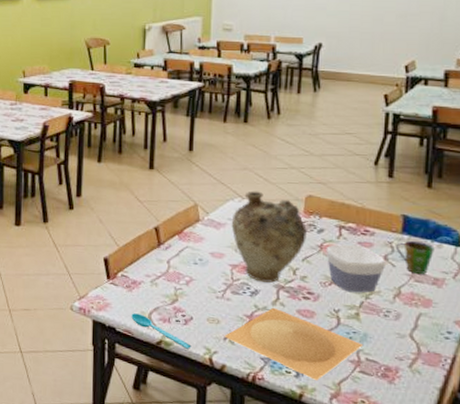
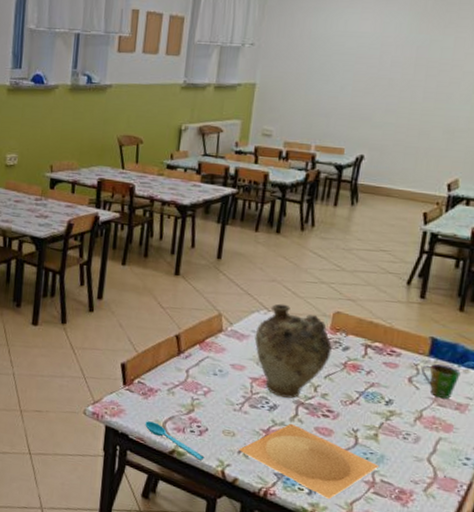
bowl: present [326,244,387,293] -> none [349,363,411,414]

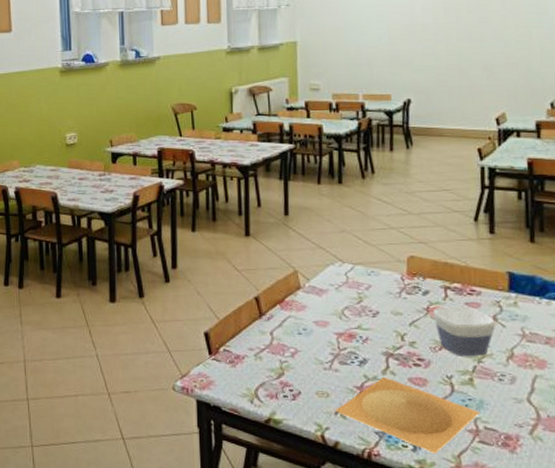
spoon: present [145,421,205,461] -> none [236,390,302,426]
vase: present [254,303,333,399] -> none [333,254,413,350]
bowl: none [349,363,411,414] -> present [432,306,497,357]
cup: present [421,363,461,399] -> none [504,298,544,333]

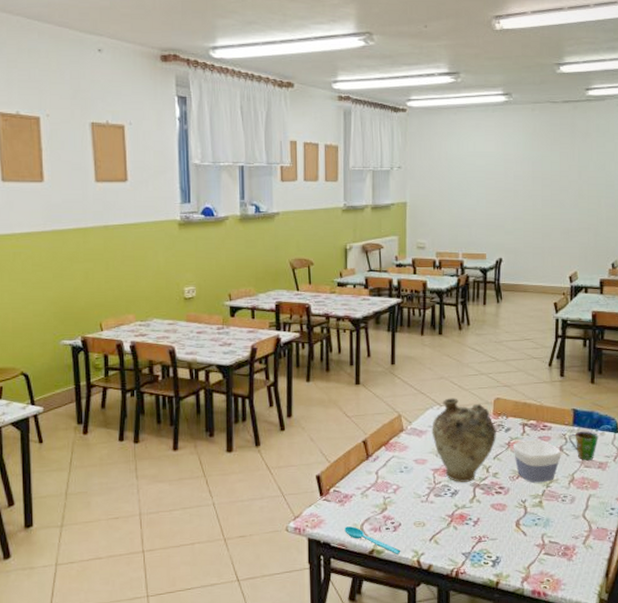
spoon: none [236,390,302,426] -> present [344,526,401,554]
vase: none [333,254,413,350] -> present [432,398,497,482]
plate: present [335,376,481,455] -> none [429,504,547,568]
cup: none [504,298,544,333] -> present [569,431,599,460]

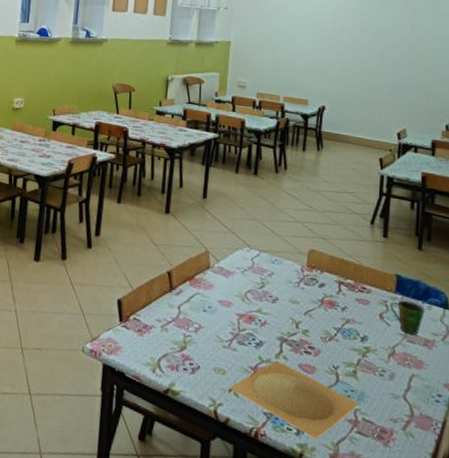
spoon: present [344,526,401,554] -> none [140,358,198,400]
plate: none [429,504,547,568] -> present [229,360,361,440]
vase: present [432,398,497,482] -> none [239,241,310,335]
bowl: present [513,440,562,483] -> none [326,300,382,351]

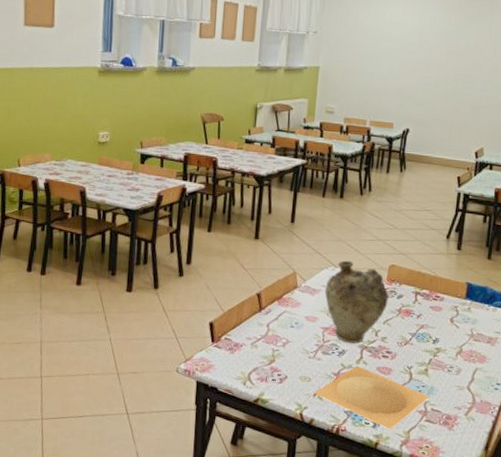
vase: none [239,241,310,335] -> present [325,260,389,343]
cup: present [390,300,425,335] -> none [460,304,491,334]

